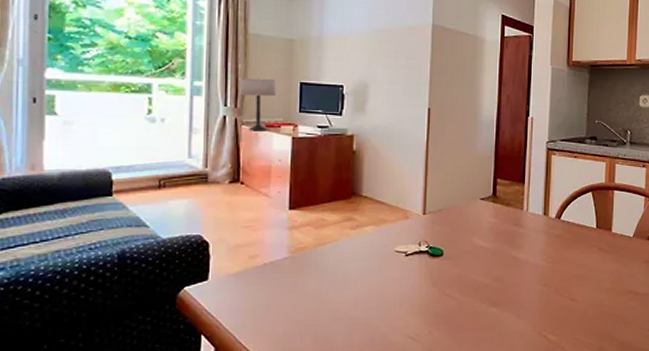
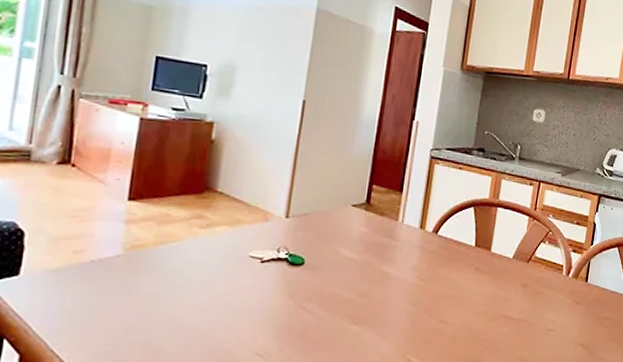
table lamp: present [239,77,276,131] -> none [80,43,127,108]

